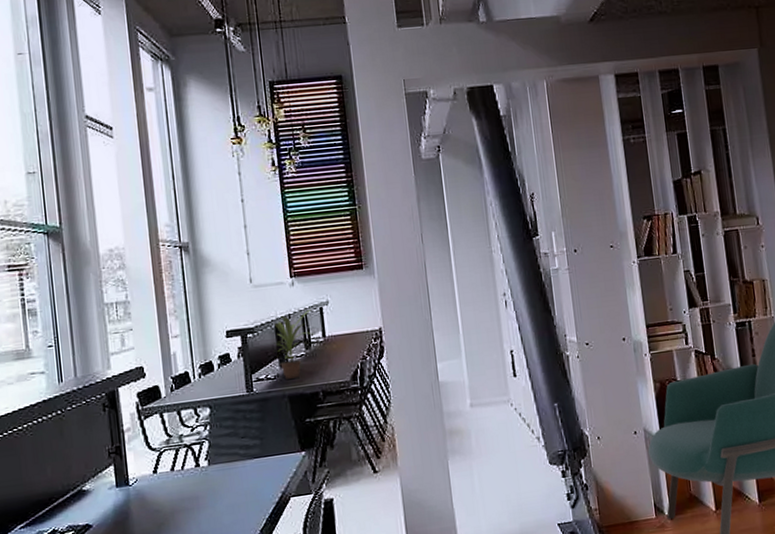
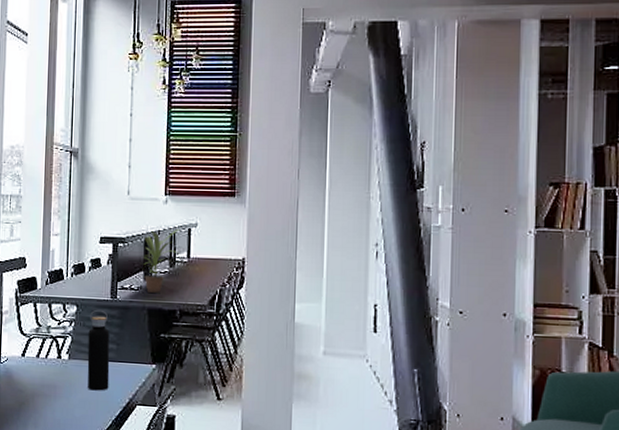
water bottle: none [226,406,258,493] -> present [87,309,110,391]

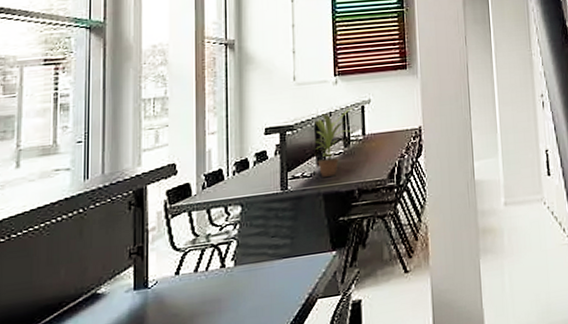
water bottle: present [87,309,110,391] -> none [257,204,284,295]

